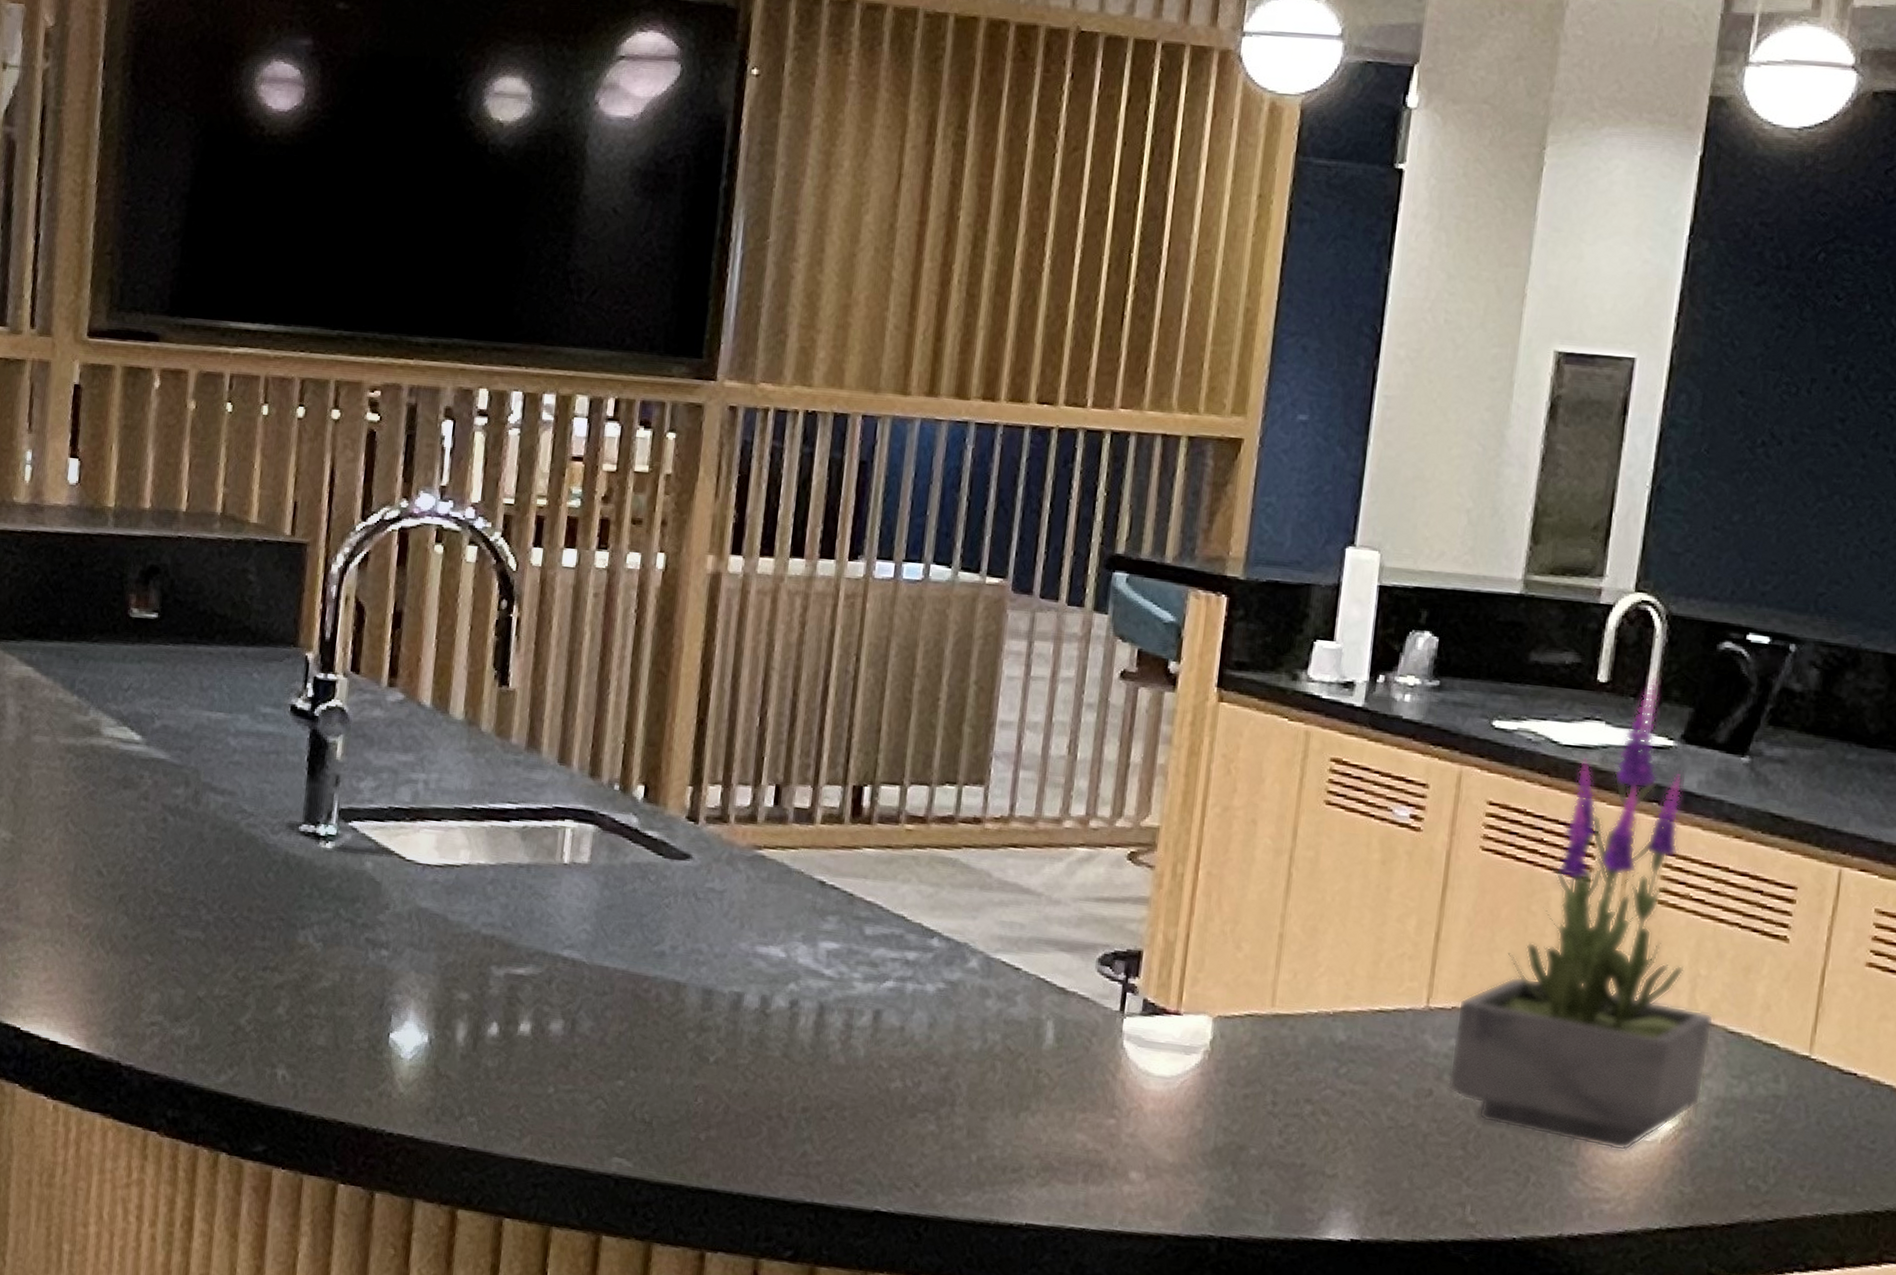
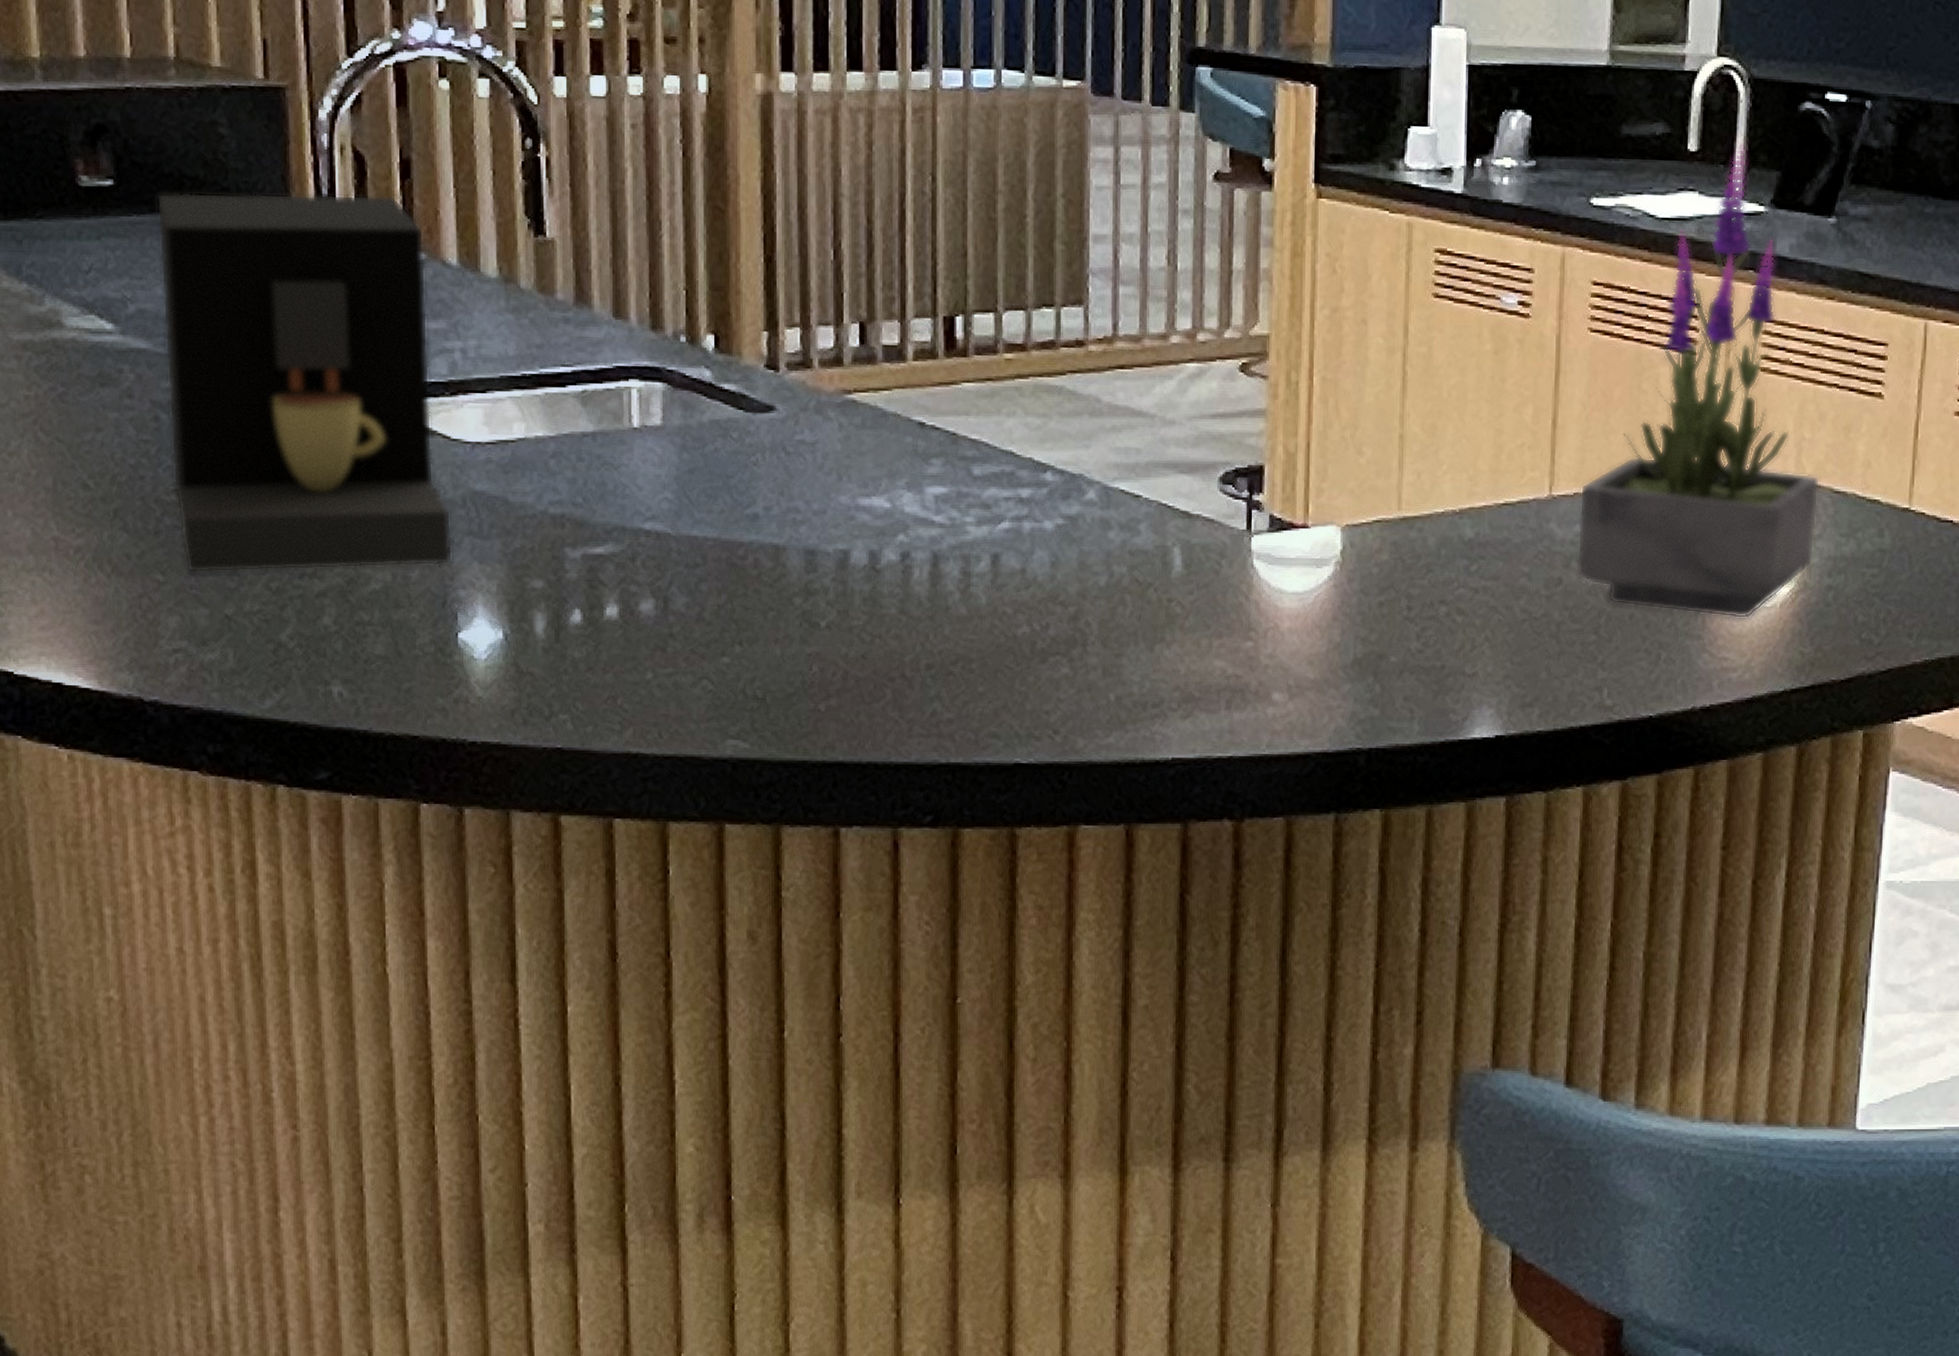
coffee maker: none [170,627,406,972] -> present [156,192,453,573]

